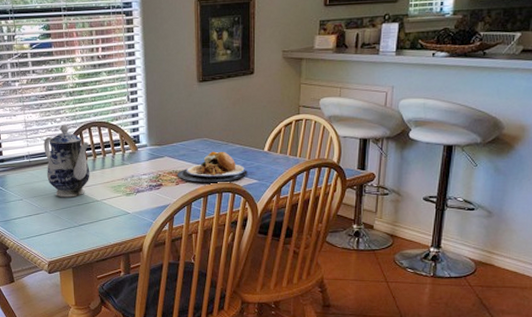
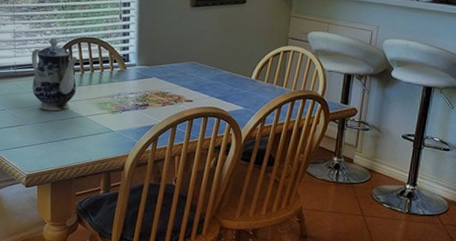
plate: present [178,151,247,182] -> none [165,75,234,106]

